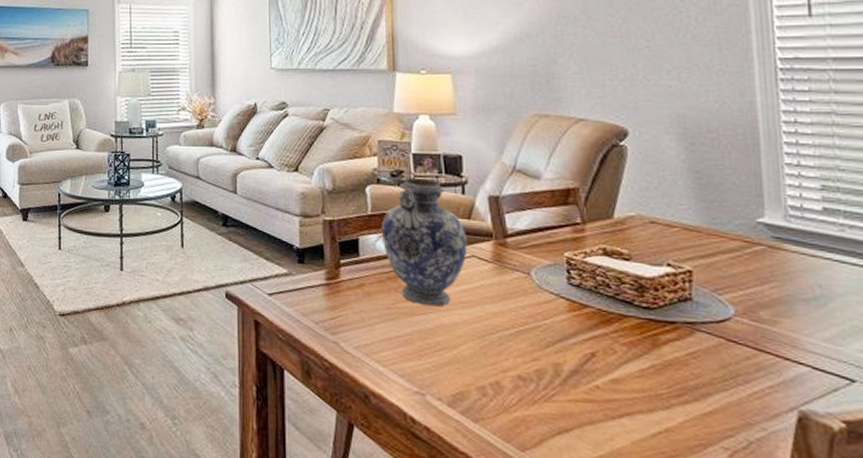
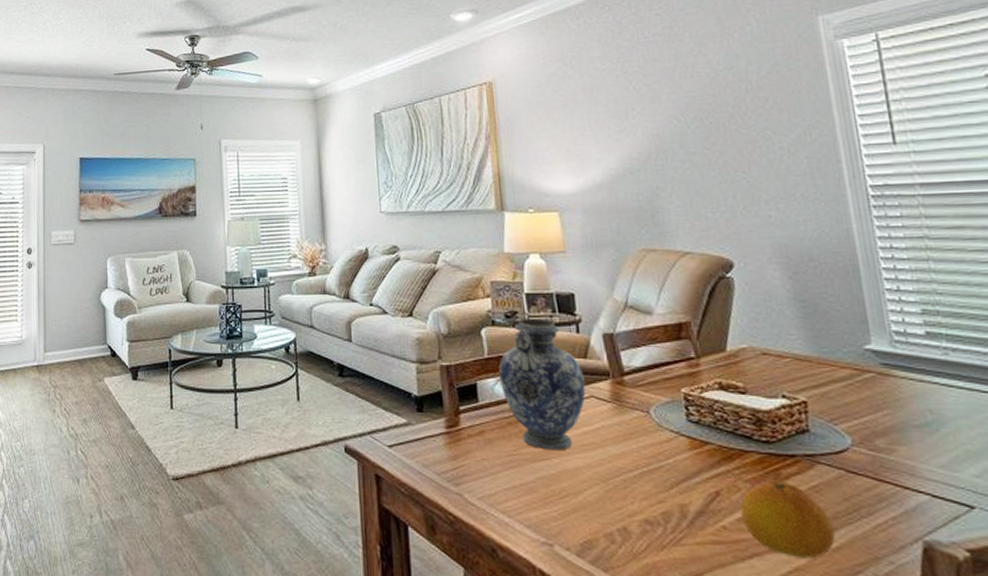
fruit: none [614,344,709,421] -> present [739,480,836,559]

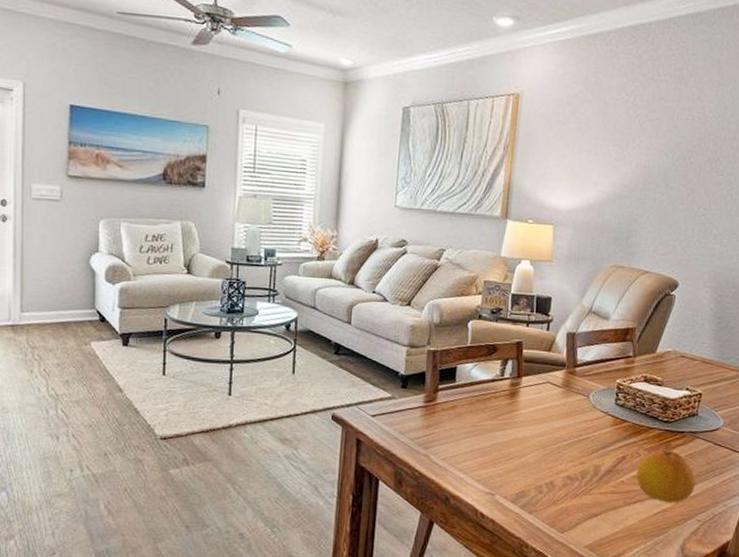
decorative vase: present [499,317,586,451] -> none [476,315,546,424]

